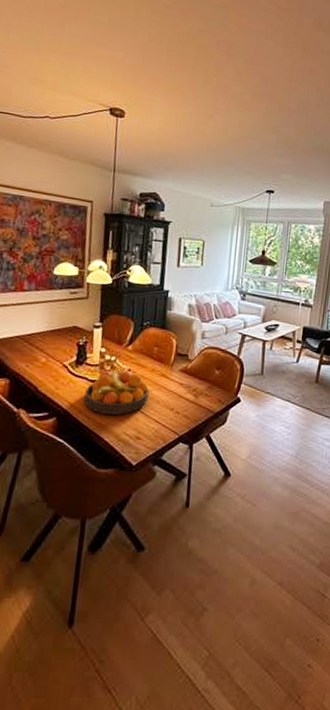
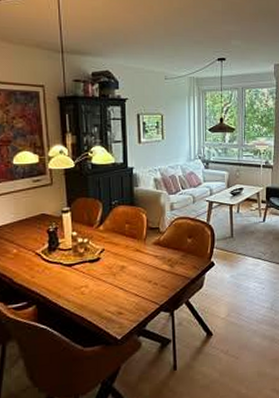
fruit bowl: present [84,370,149,415] -> none [62,250,125,295]

